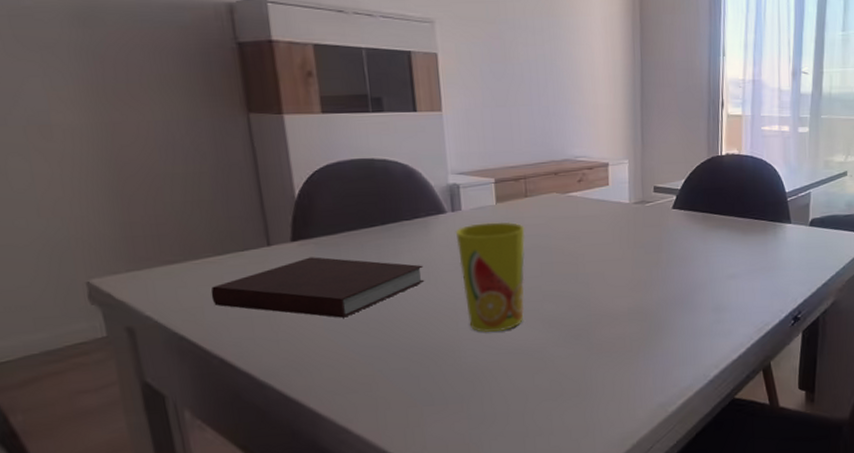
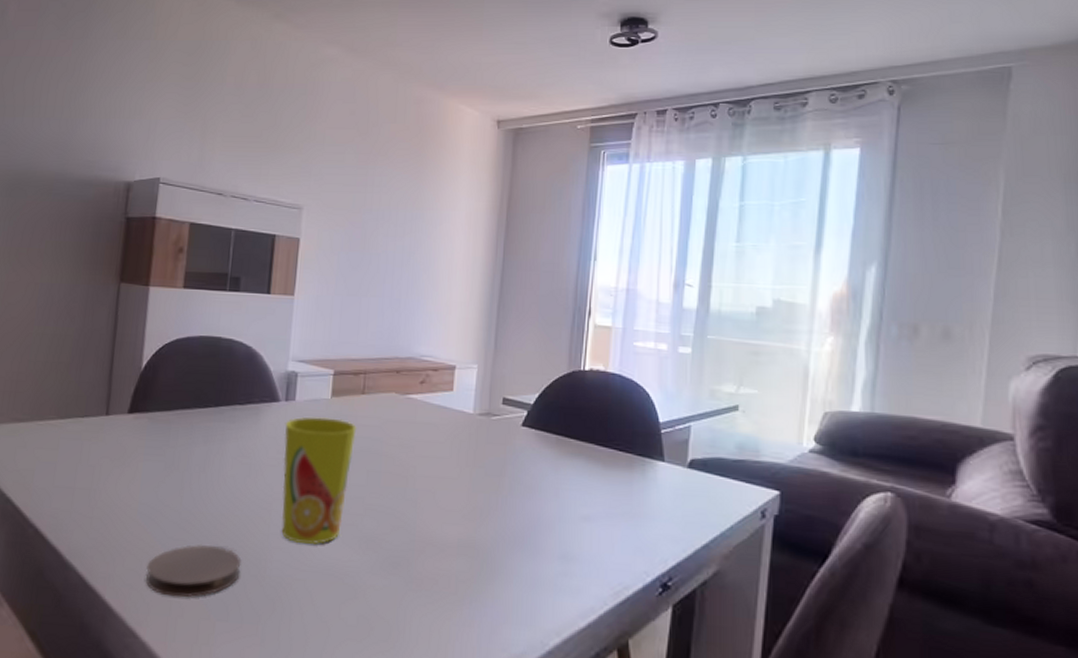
notebook: present [210,257,425,318] -> none [44,432,247,503]
coaster: none [345,346,438,395] -> present [145,545,242,598]

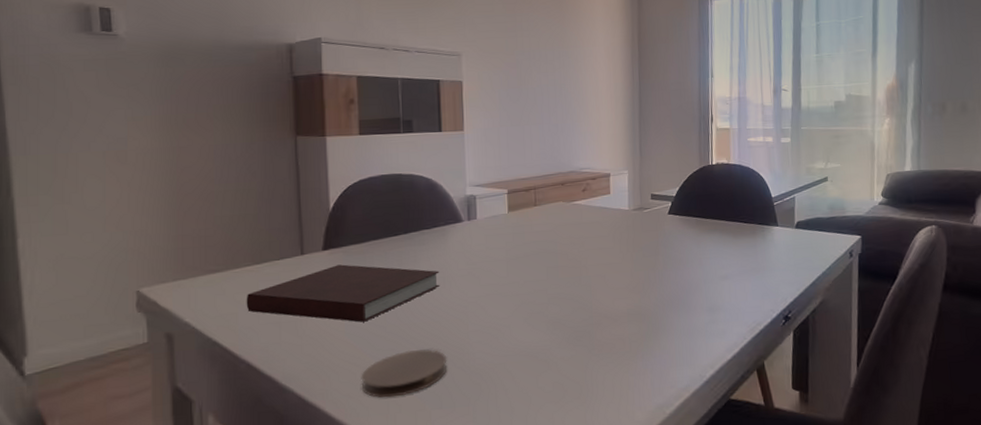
notebook: none [44,432,247,503] -> present [246,264,440,323]
cup: present [281,417,357,544] -> none [470,228,534,335]

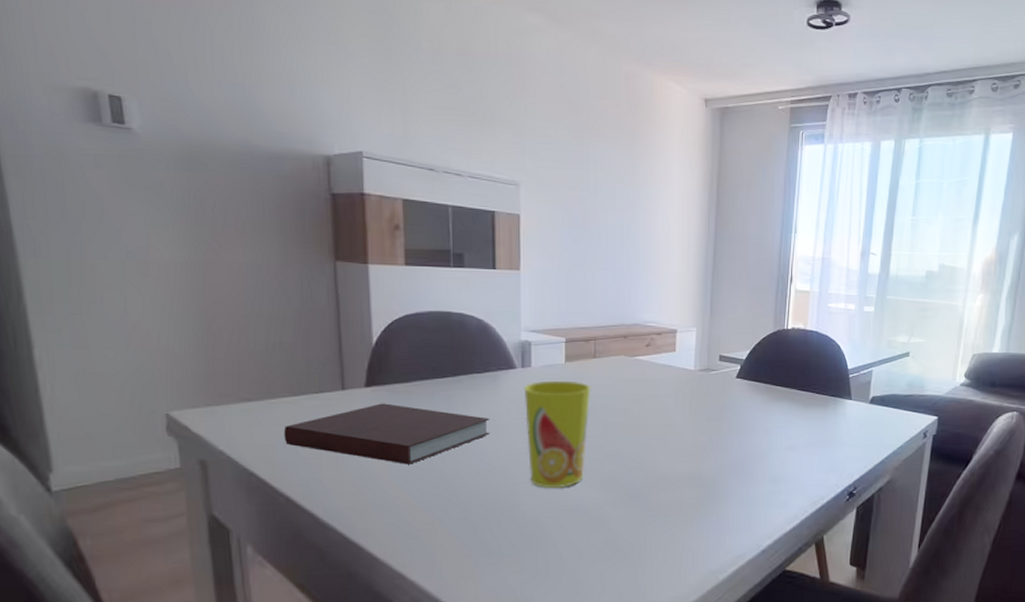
coaster: present [361,349,448,398] -> none [405,497,496,542]
cup: none [470,228,534,335] -> present [523,380,591,488]

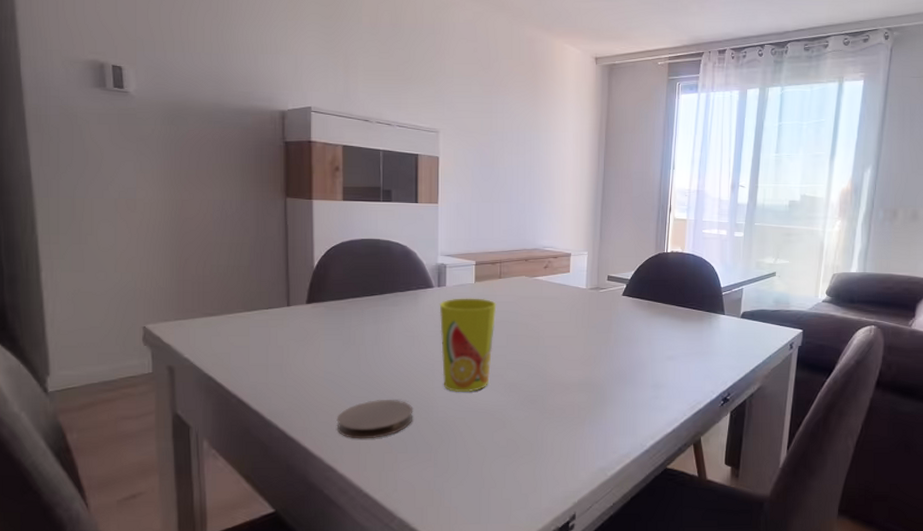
notebook: present [283,403,490,465] -> none [238,318,410,371]
coaster: none [405,497,496,542] -> present [336,400,413,439]

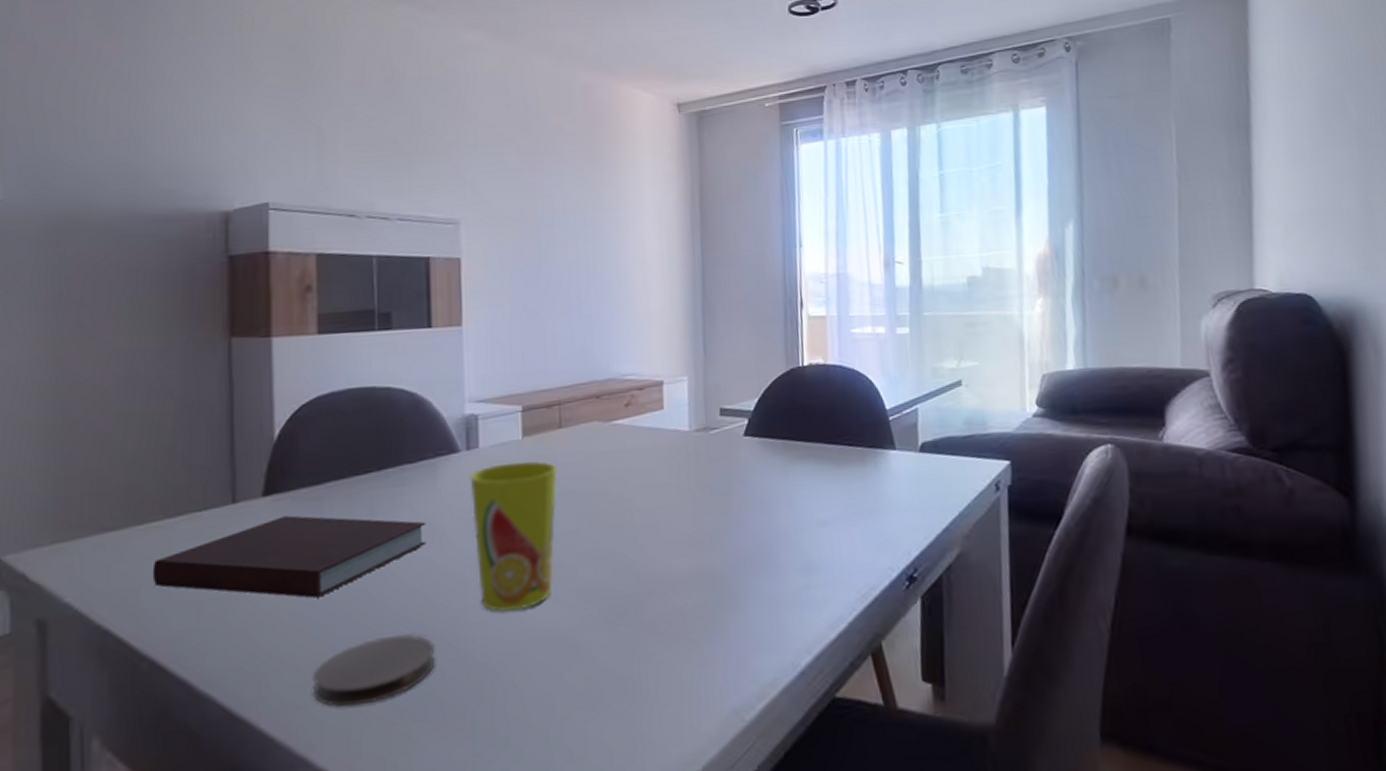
notebook: none [238,318,410,371] -> present [152,515,427,598]

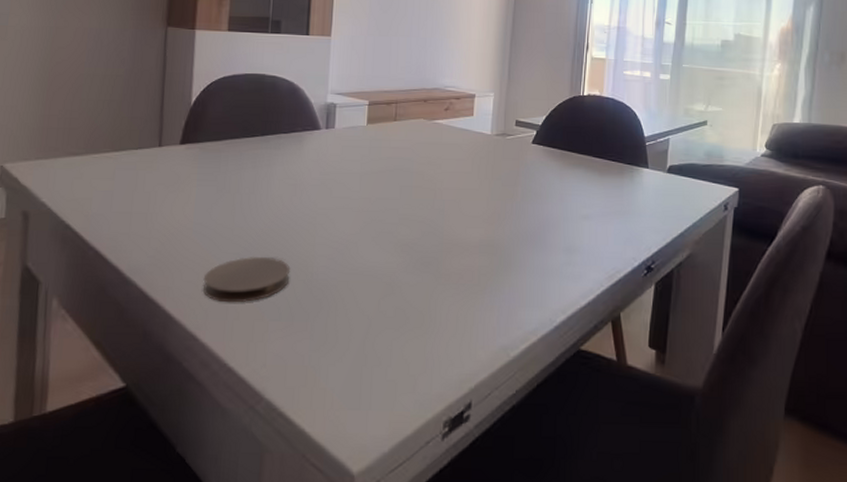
notebook: present [152,515,427,598] -> none [101,160,292,222]
cup: present [469,460,558,612] -> none [325,142,390,250]

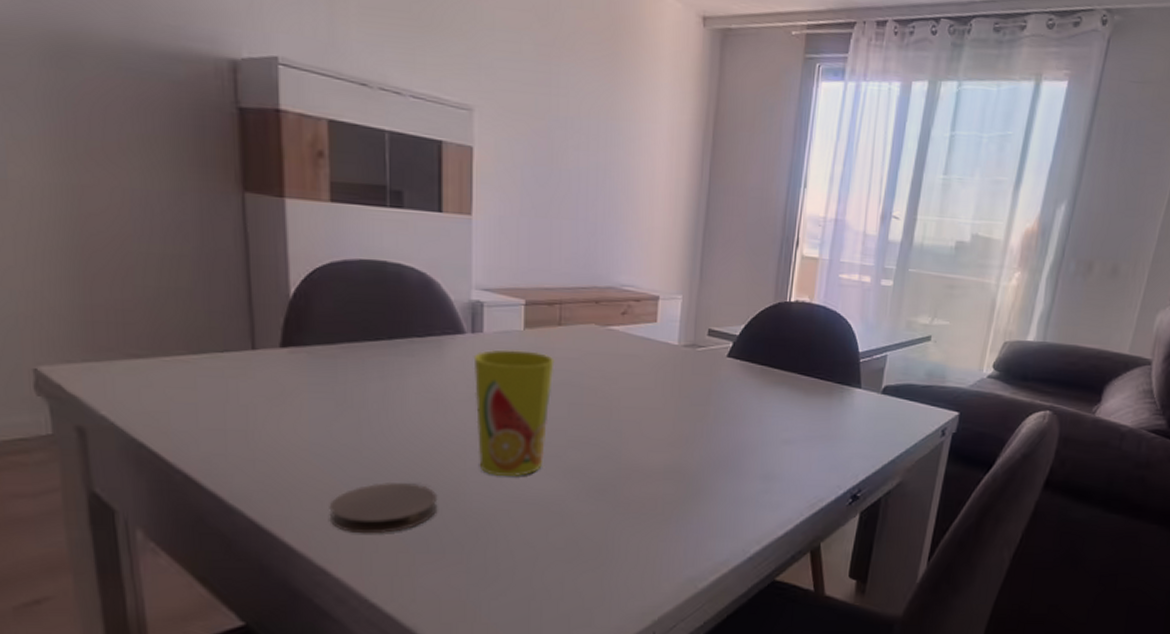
cup: none [325,142,390,250] -> present [473,349,555,476]

